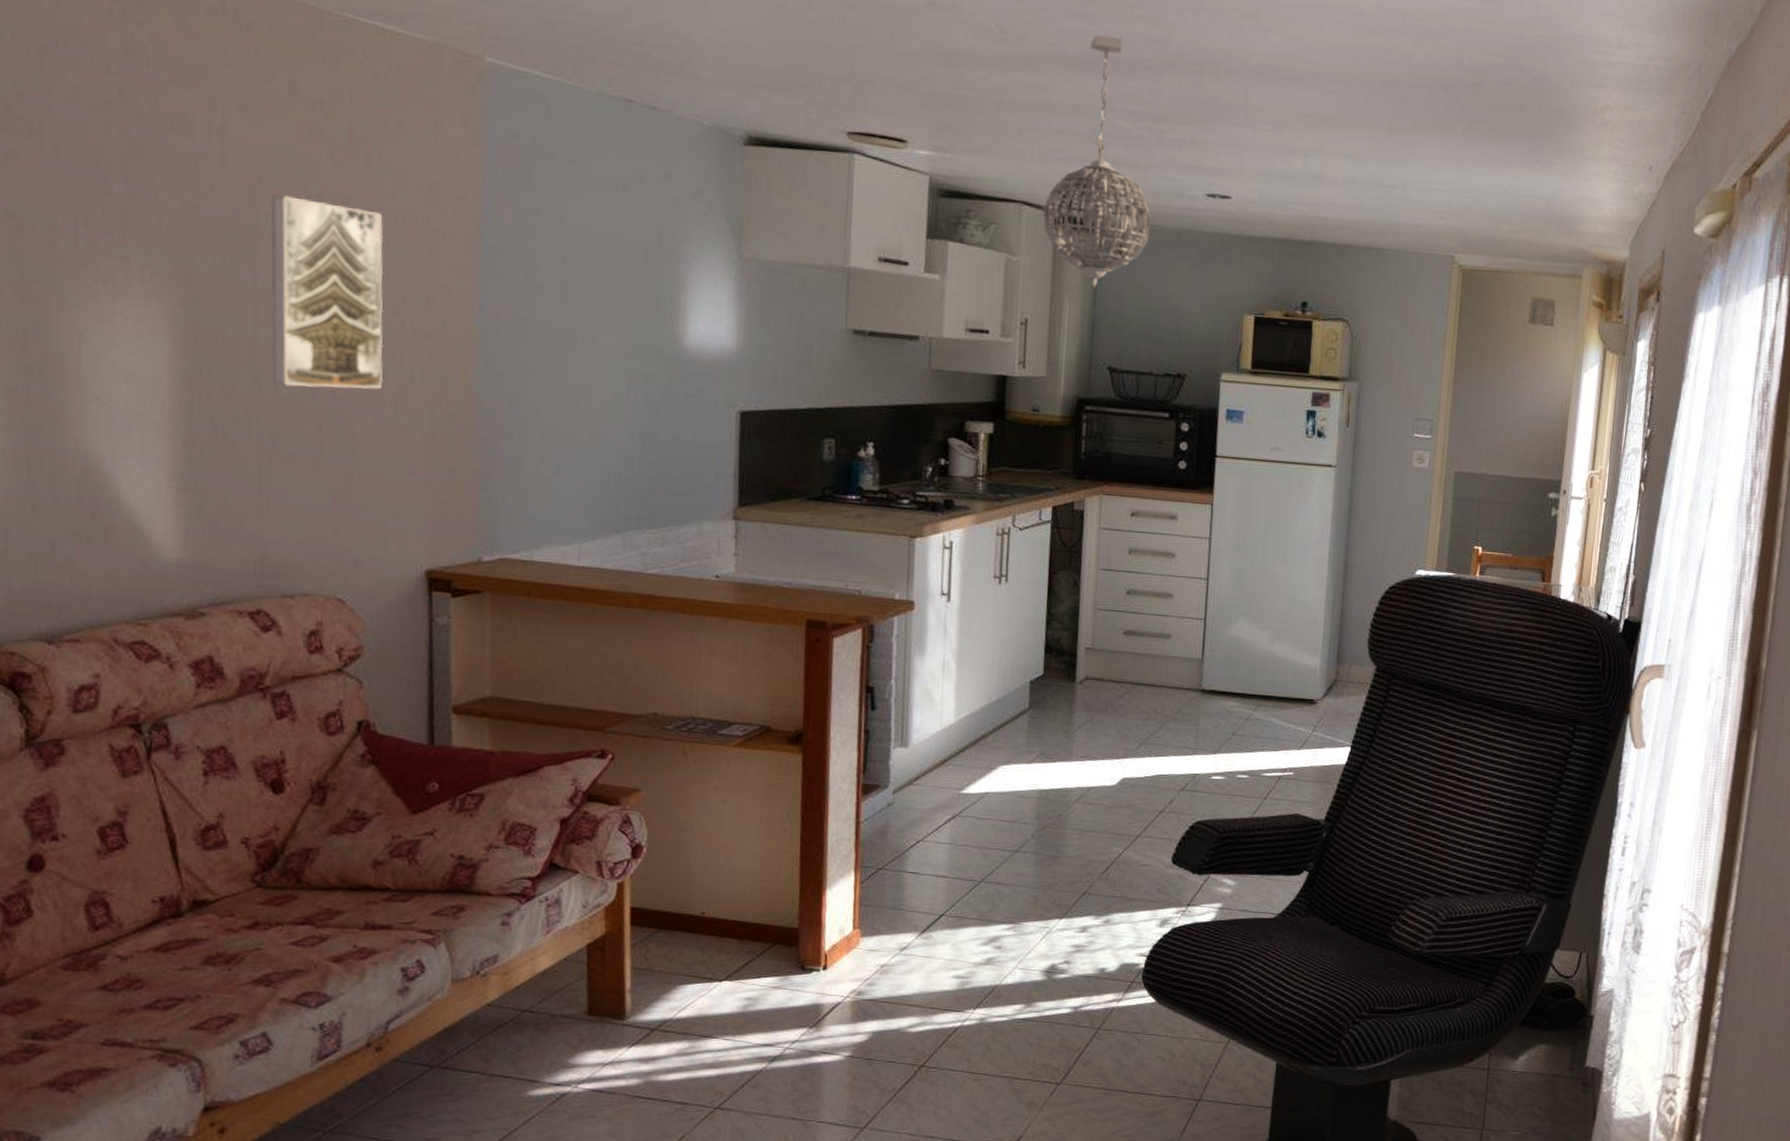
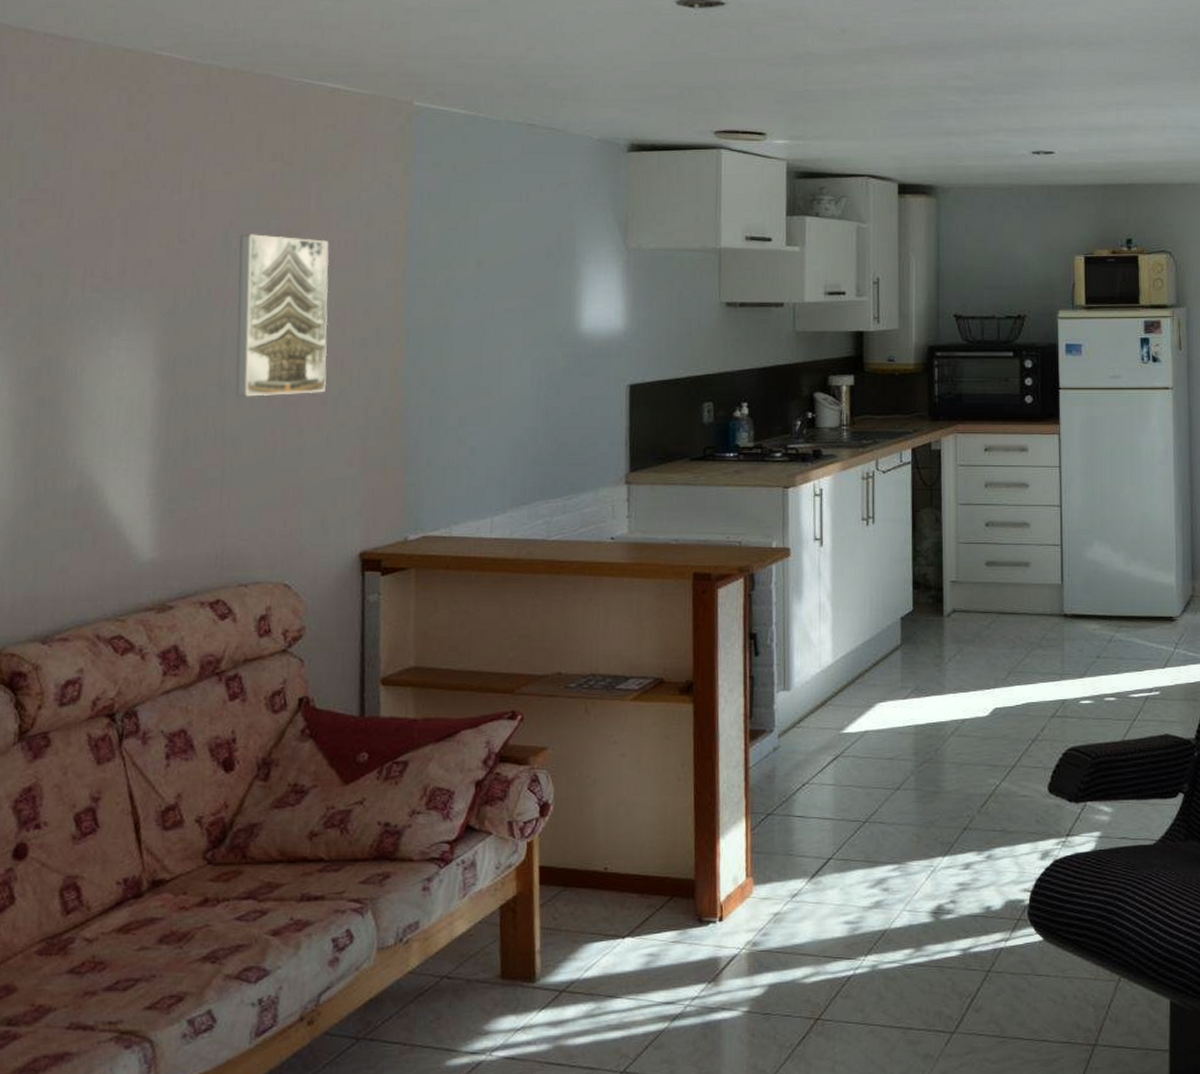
pendant light: present [1043,34,1151,289] -> none [887,25,984,246]

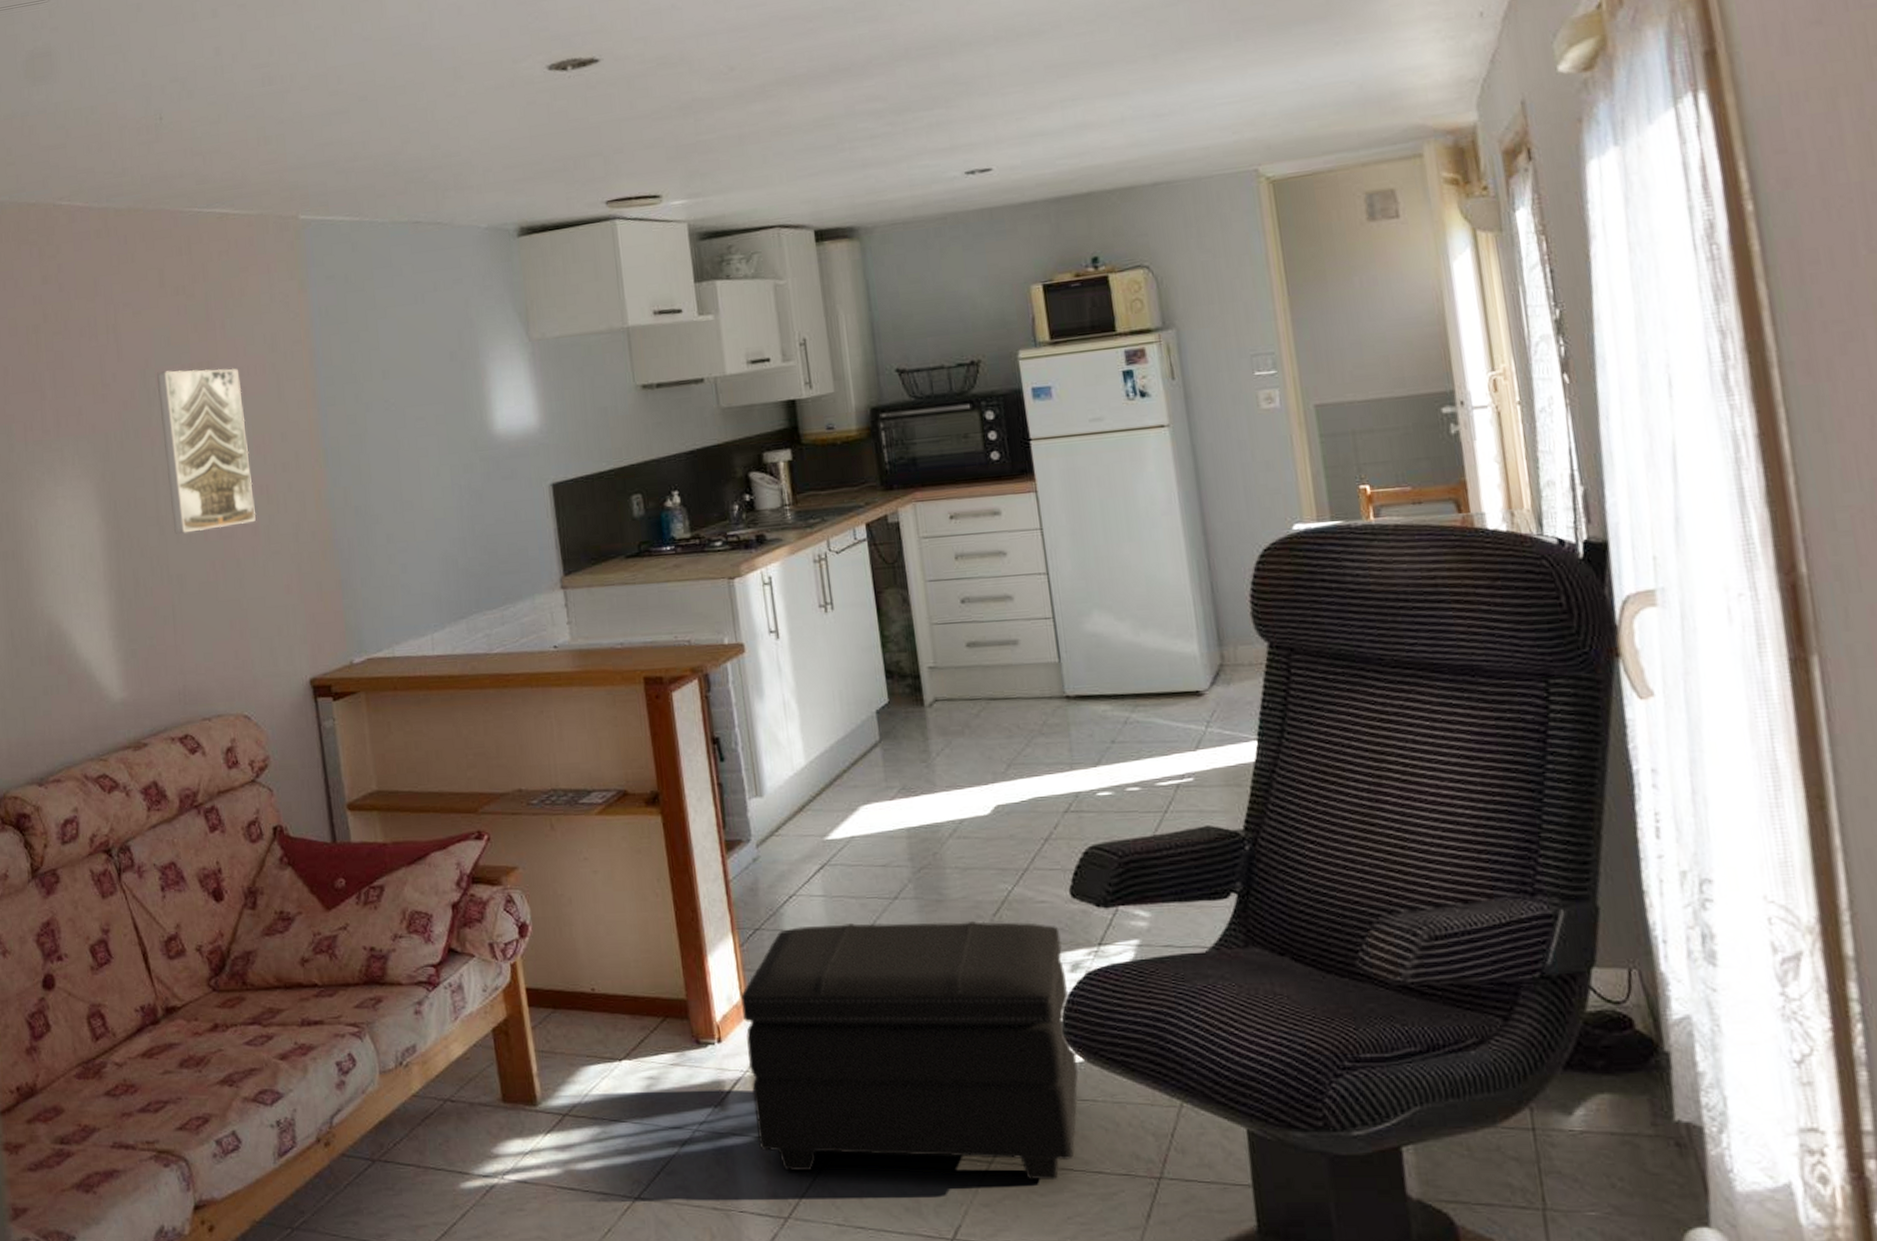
footstool: none [745,810,1037,1048] -> present [741,920,1079,1179]

